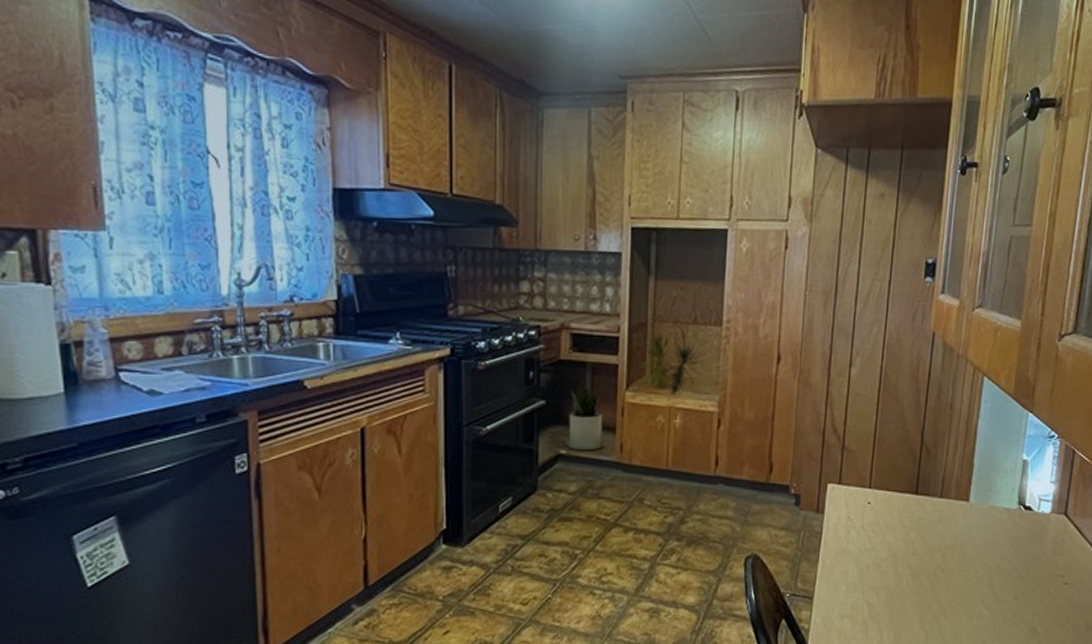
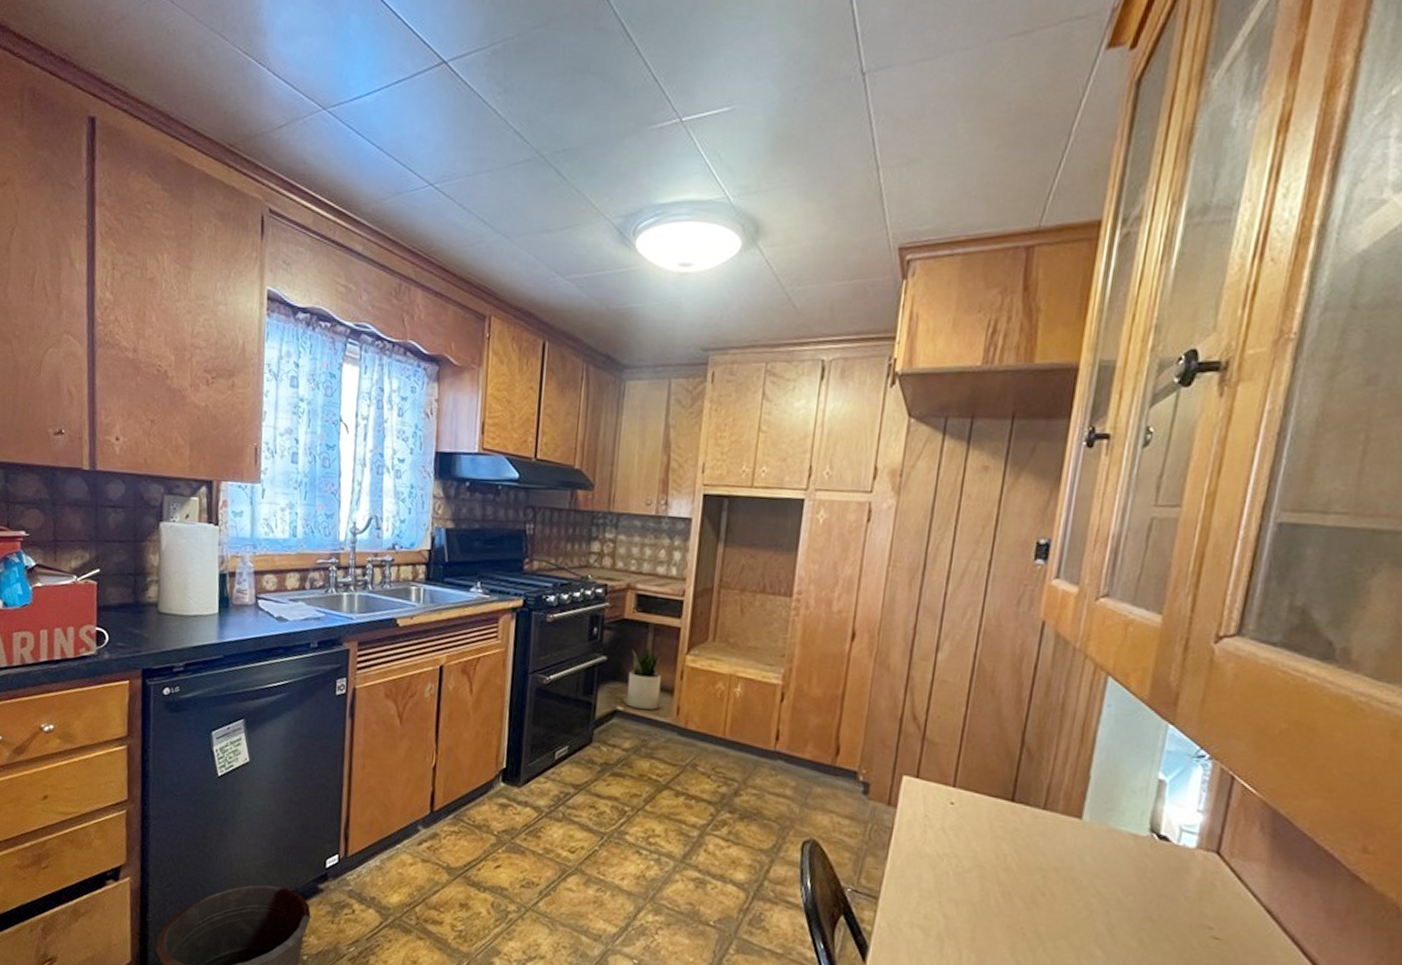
plant: present [638,318,702,396] -> none [701,585,768,664]

